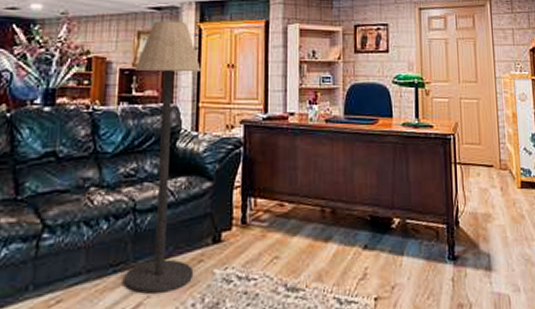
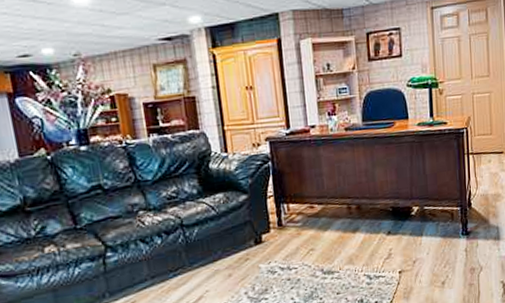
floor lamp: present [123,20,201,294] -> none [157,49,243,290]

